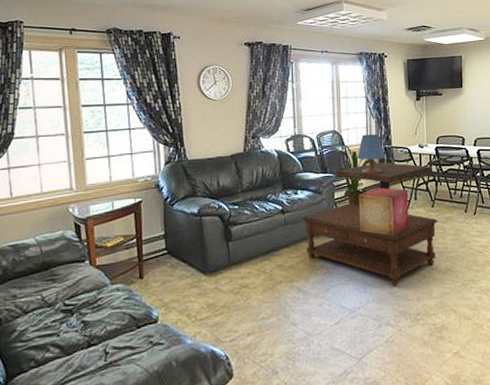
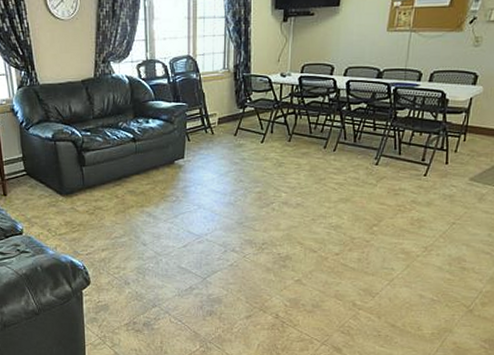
coffee table: present [302,203,439,287] -> none [153,134,294,217]
house plant: present [331,142,382,207] -> none [184,69,238,138]
side table: present [336,162,432,190] -> none [189,92,293,122]
table lamp: present [357,134,385,175] -> none [212,60,242,105]
decorative box: present [358,187,410,236] -> none [211,118,264,169]

